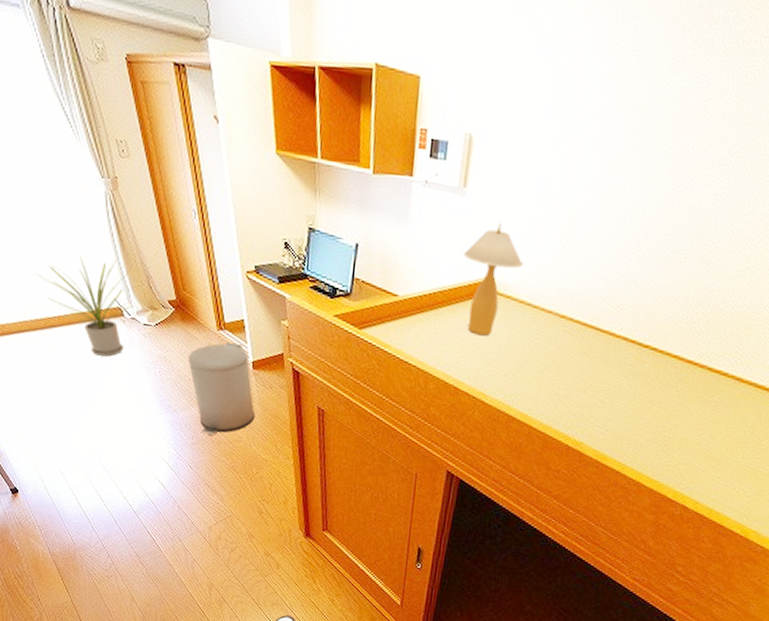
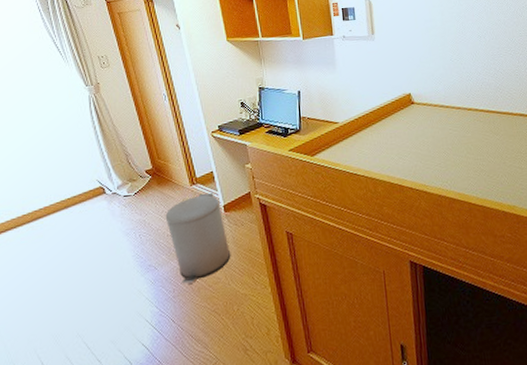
house plant: present [37,256,135,357] -> none [26,147,116,235]
table lamp: present [463,223,524,336] -> none [382,53,430,139]

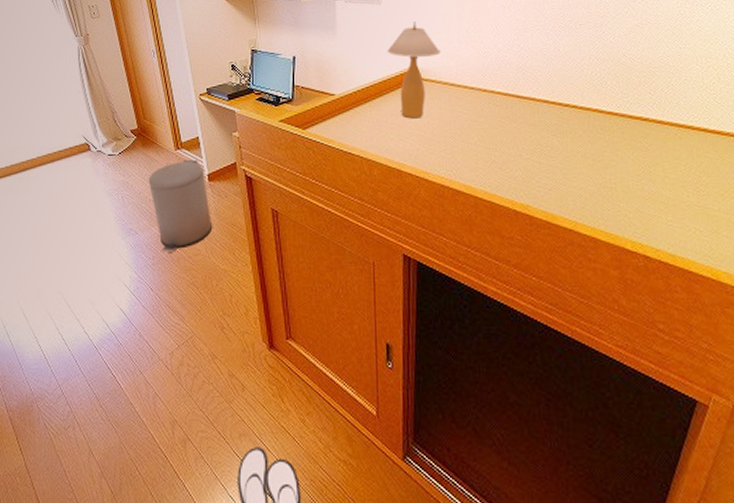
table lamp: none [382,53,430,139] -> present [387,21,441,119]

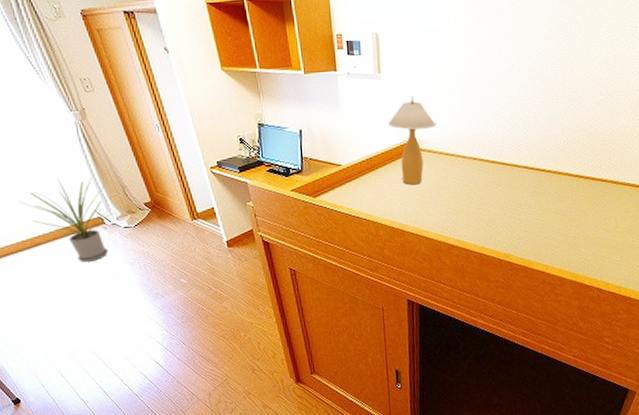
house plant: none [15,102,101,190] -> present [19,177,114,262]
pedal bin: present [148,159,213,252] -> none [168,228,236,312]

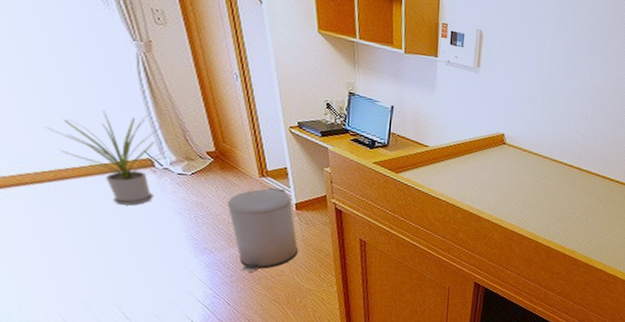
pedal bin: none [168,228,236,312] -> present [227,187,299,272]
table lamp: present [387,96,437,185] -> none [479,94,525,176]

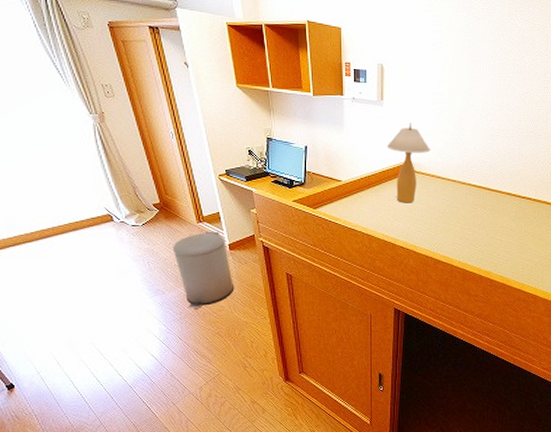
house plant: present [47,110,168,205] -> none [31,176,123,256]
table lamp: none [479,94,525,176] -> present [386,123,431,203]

